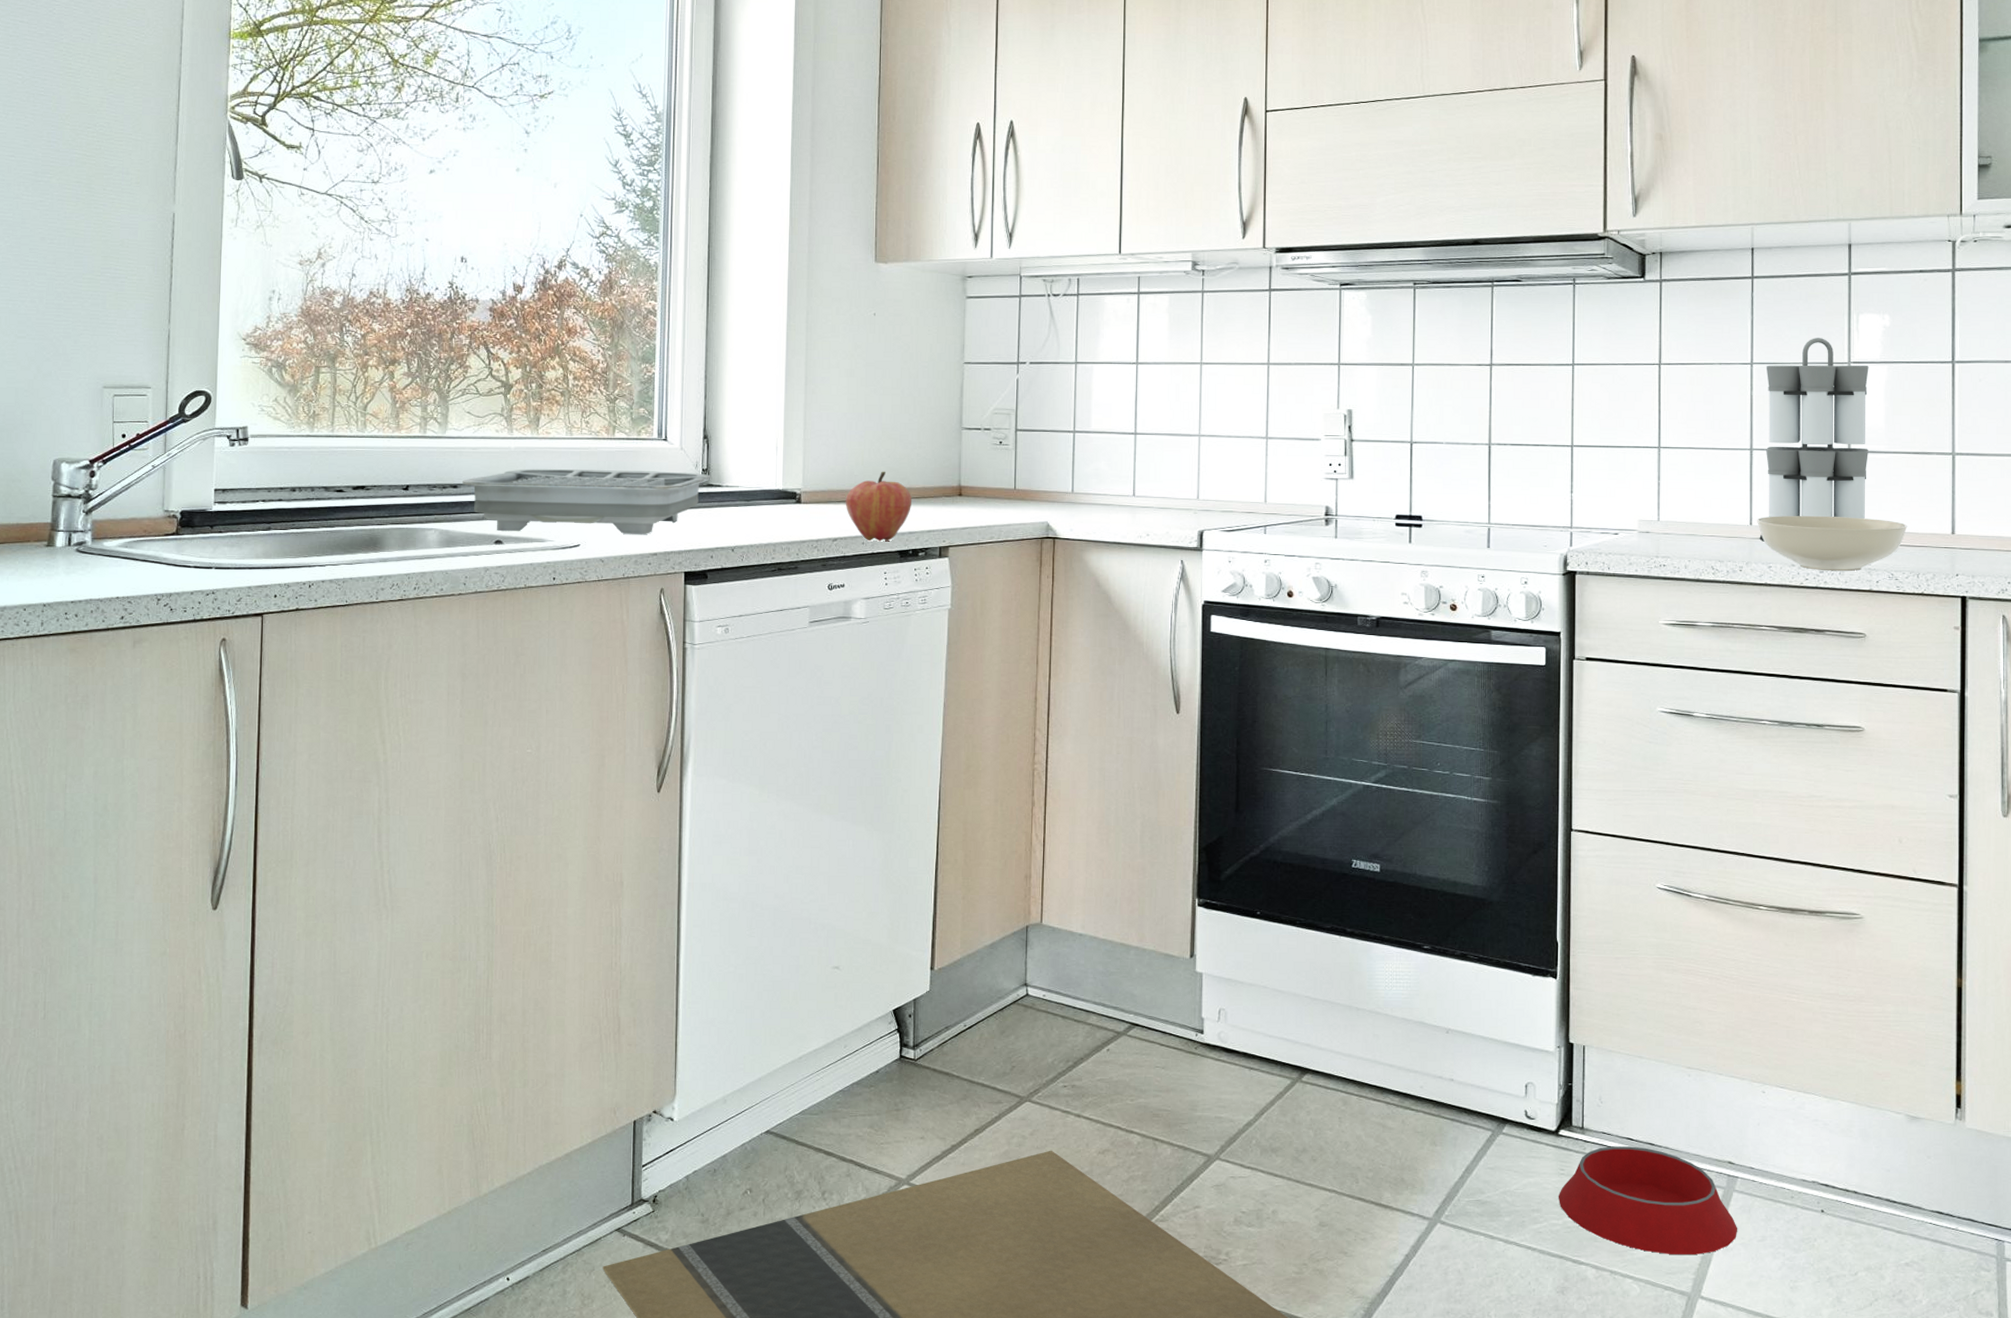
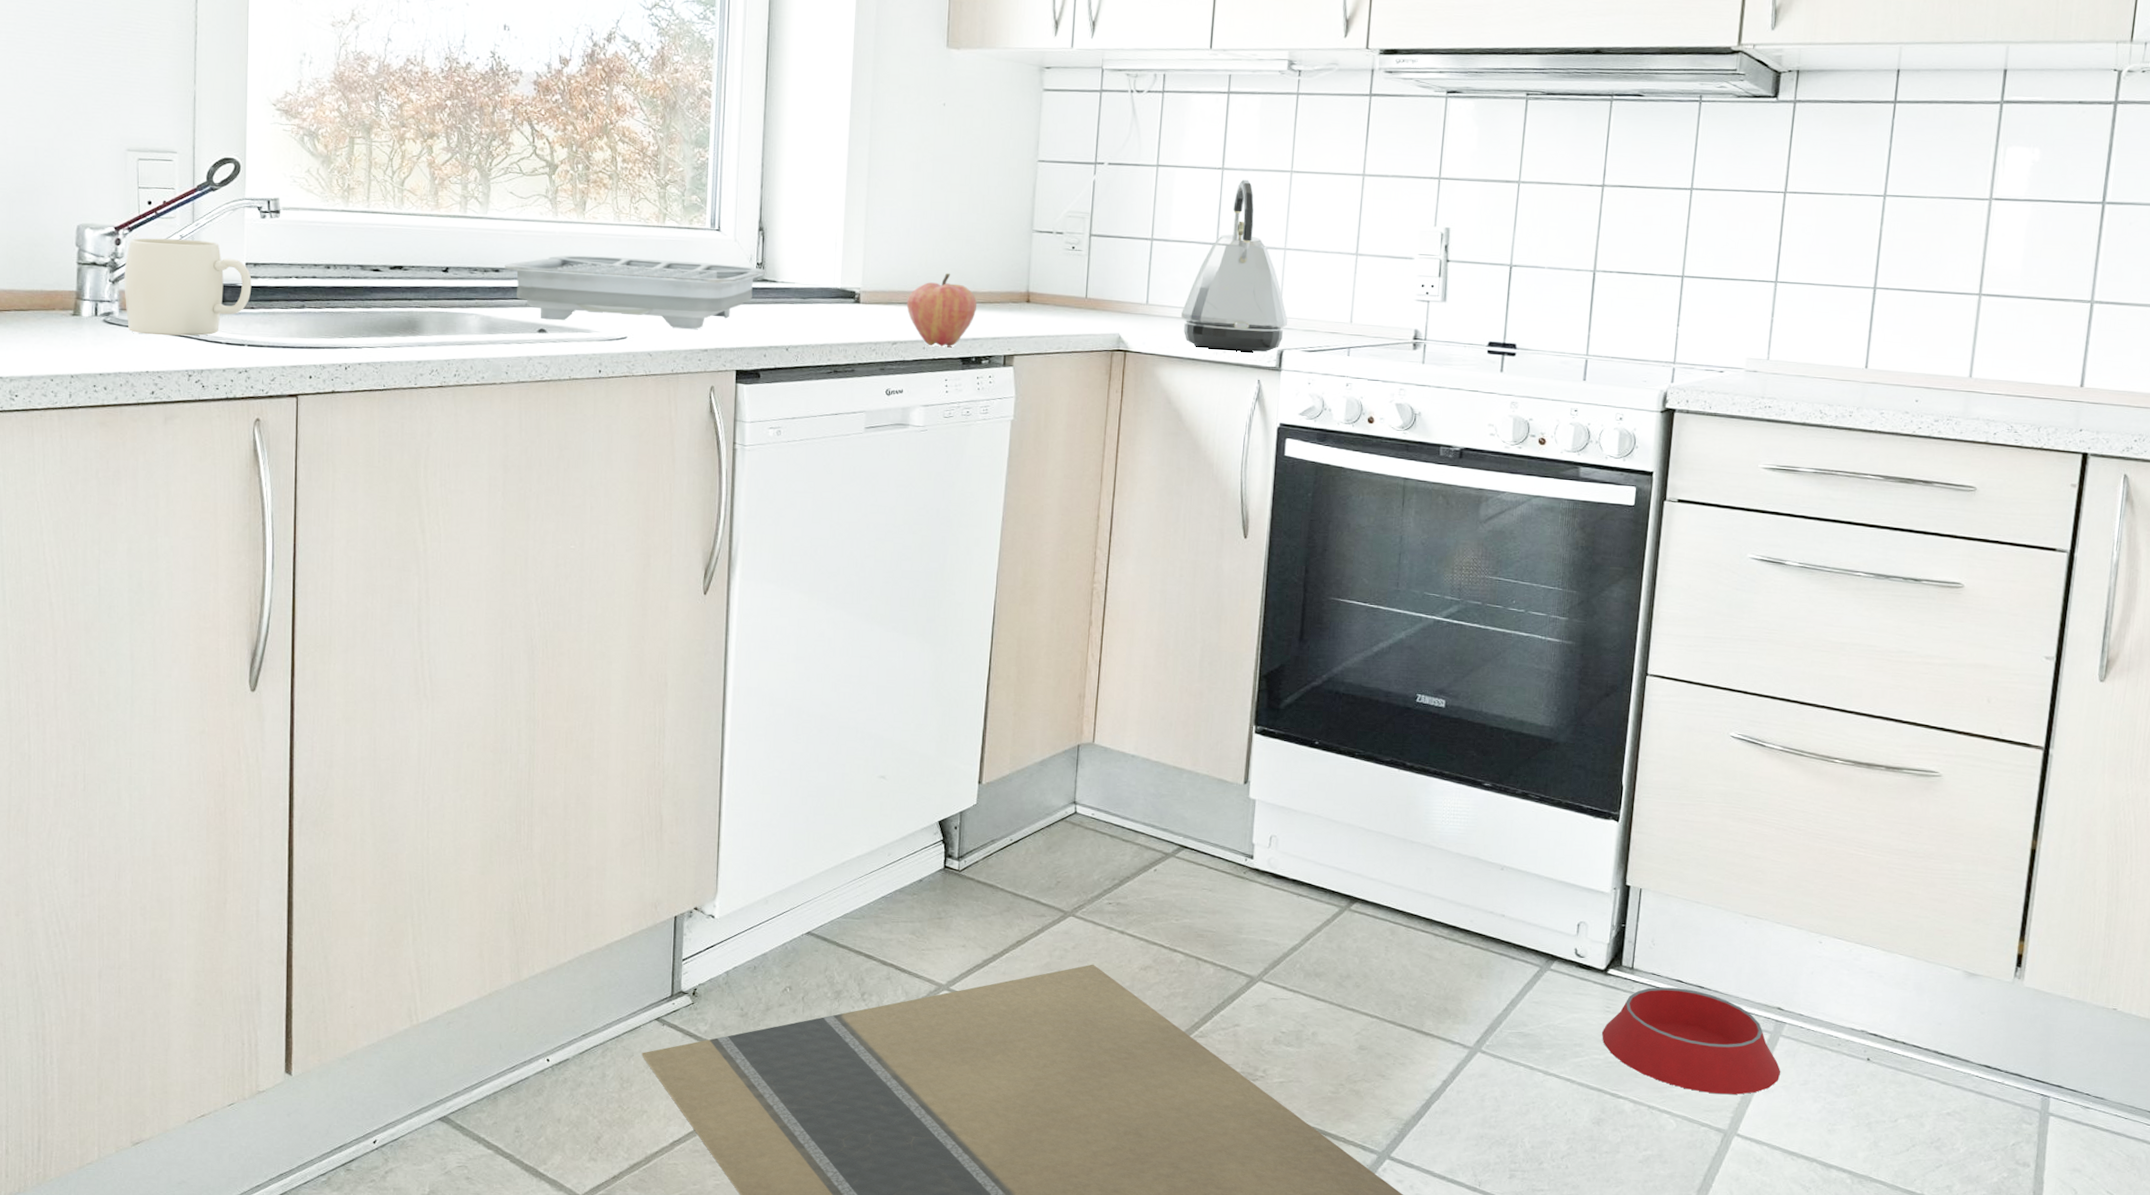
mug: none [97,468,220,562] -> present [124,237,252,336]
kettle: none [1105,372,1206,534] -> present [1181,179,1288,352]
bowl: present [1756,515,1908,572] -> none [1872,359,2034,422]
spice rack: present [1759,338,1869,541] -> none [1873,170,2011,385]

